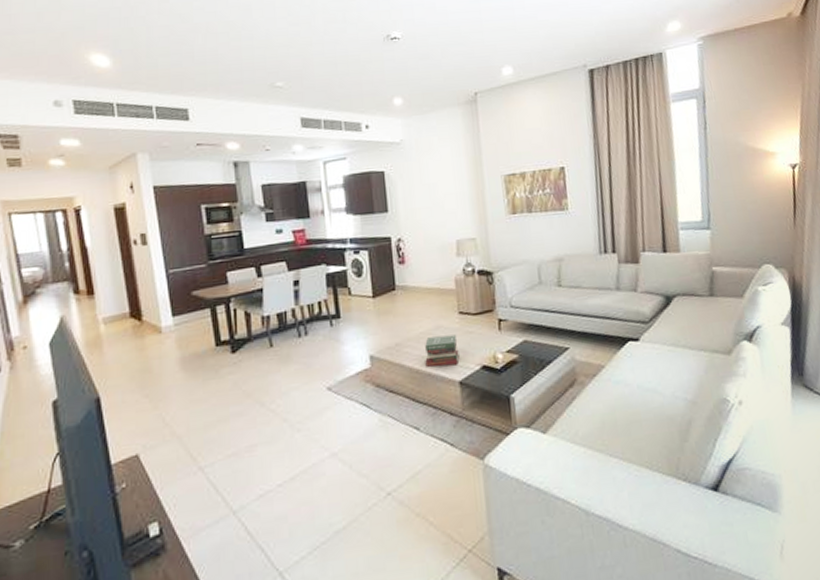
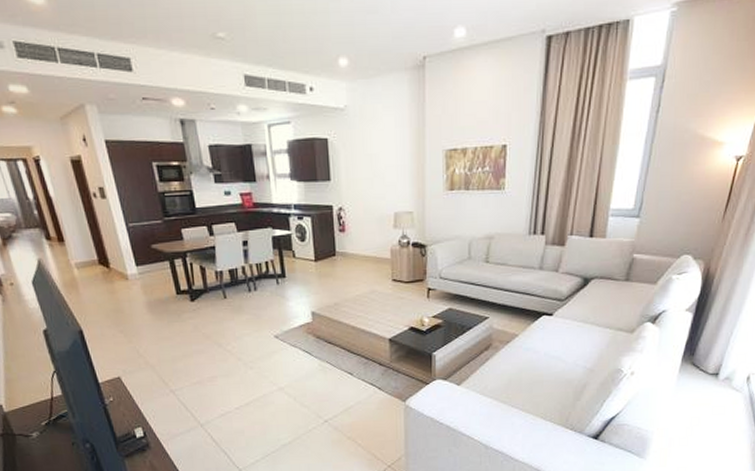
books: present [425,334,460,367] -> none [360,299,390,326]

